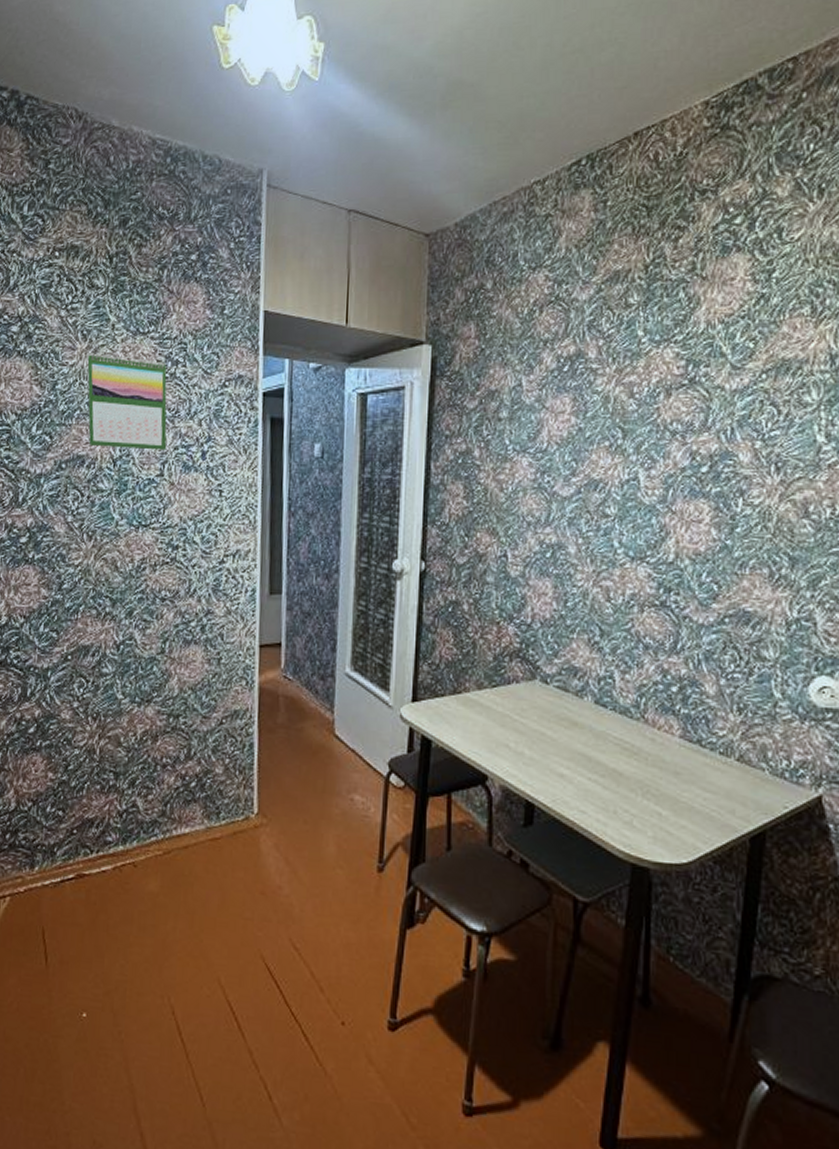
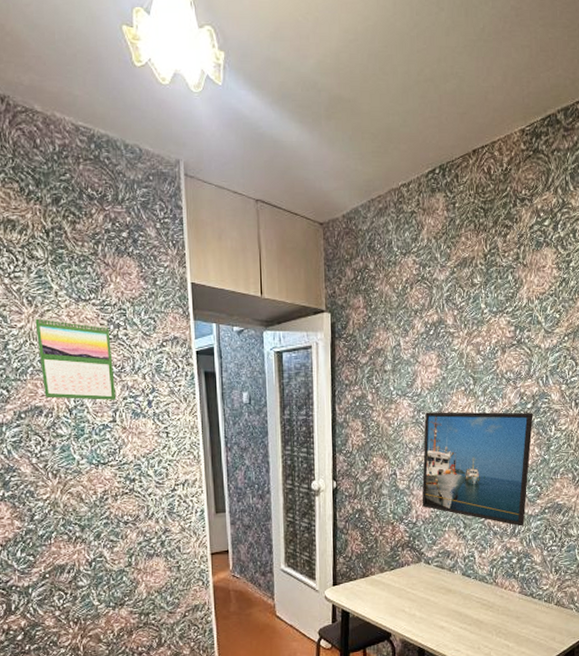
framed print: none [541,474,710,640] -> present [422,412,533,527]

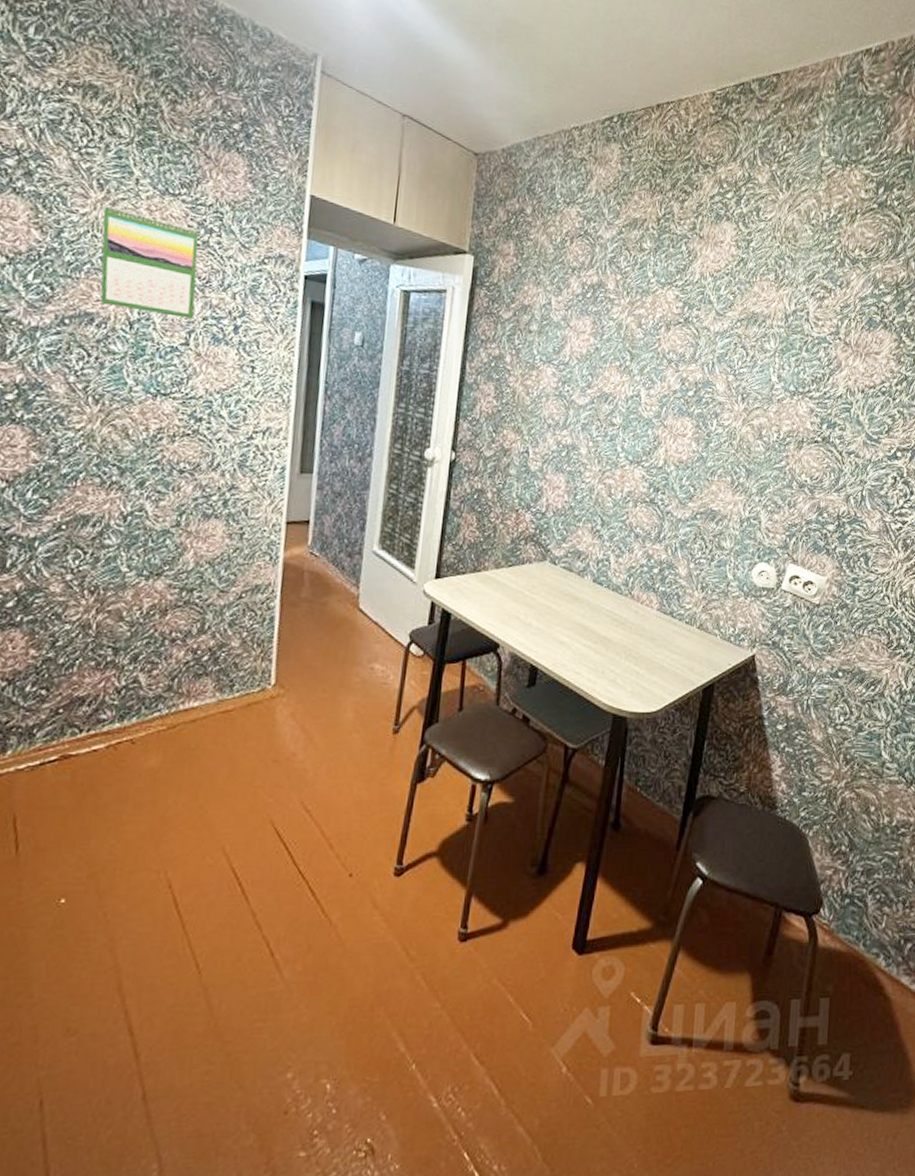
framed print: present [422,412,533,527] -> none [555,385,694,531]

